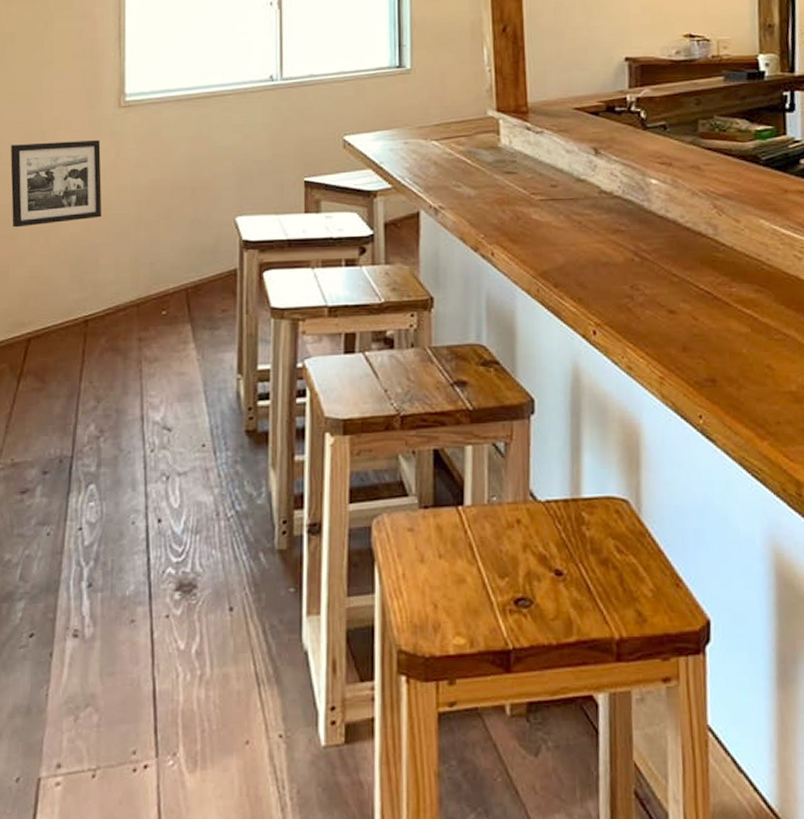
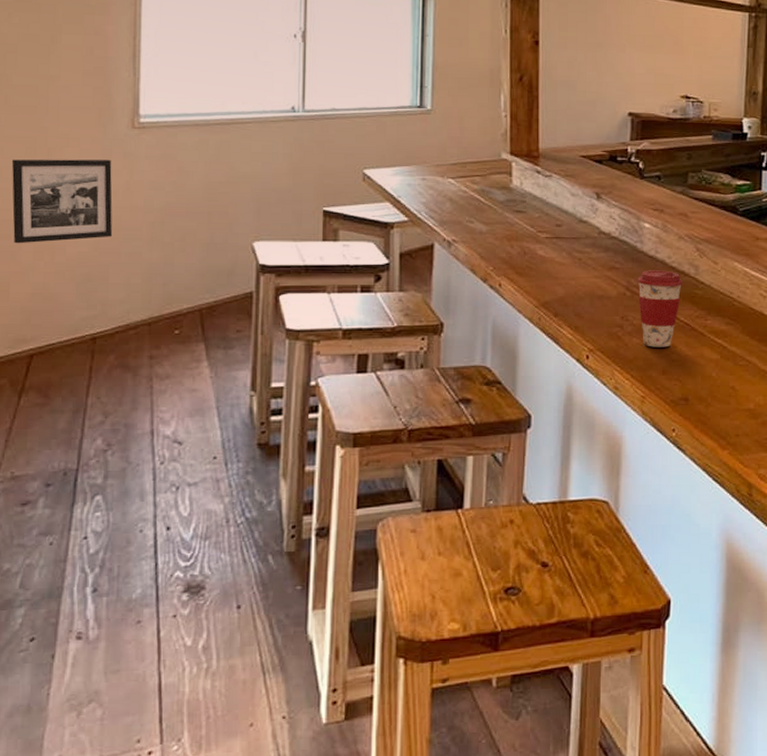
coffee cup: none [647,231,701,320] -> present [637,270,683,347]

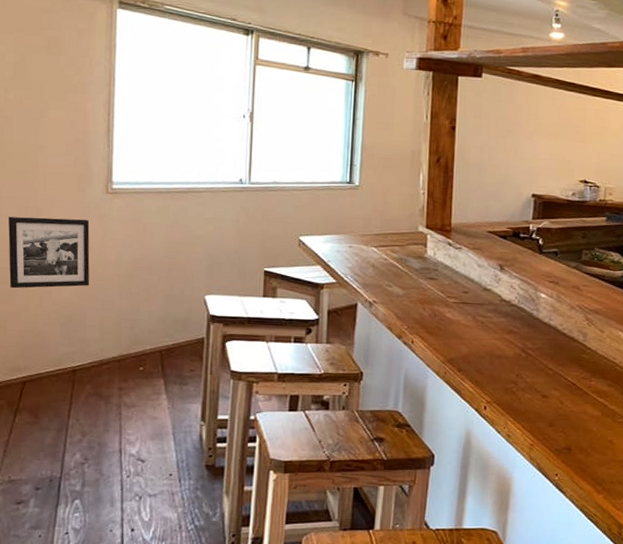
coffee cup: present [637,270,683,347] -> none [532,335,573,403]

